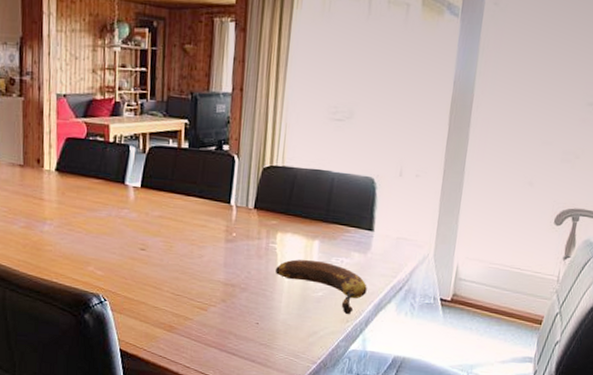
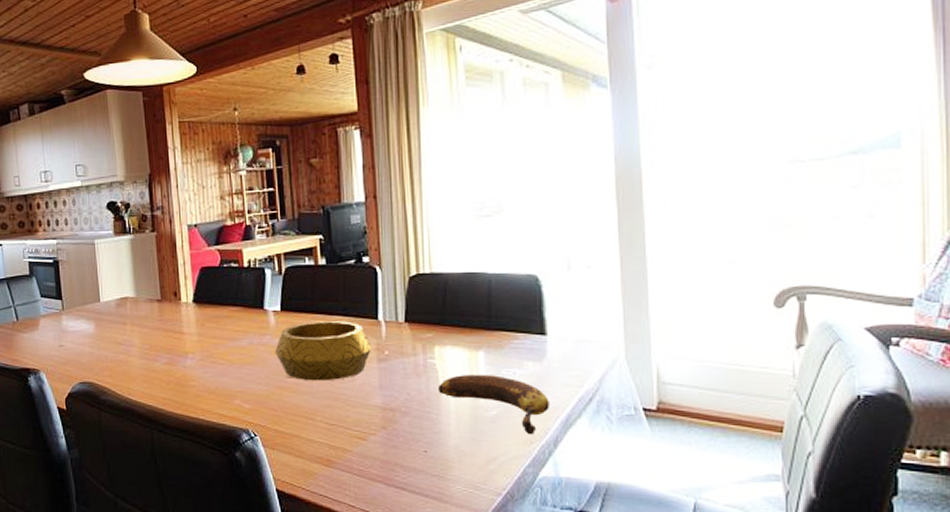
decorative bowl: none [131,200,222,256] -> present [275,321,371,381]

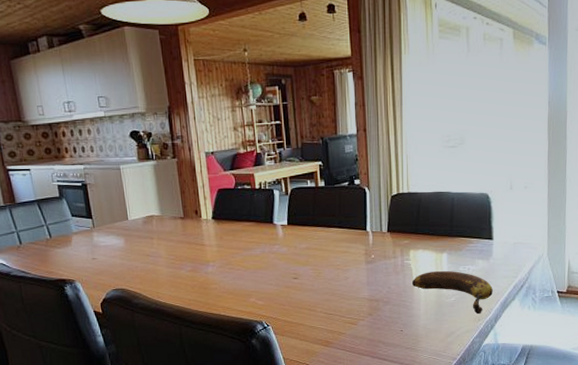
decorative bowl: present [275,321,371,381] -> none [283,232,361,281]

